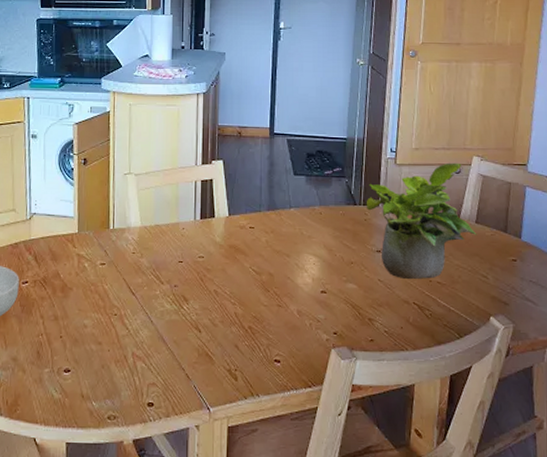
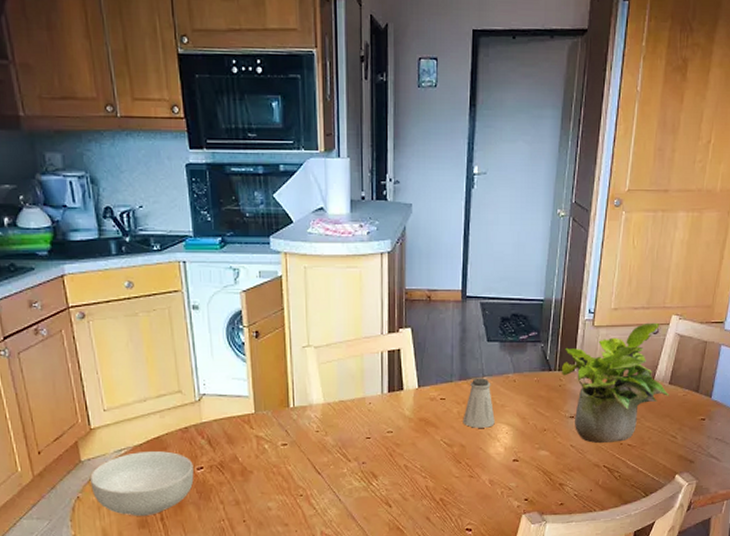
saltshaker: none [271,209,302,258] -> present [462,378,495,428]

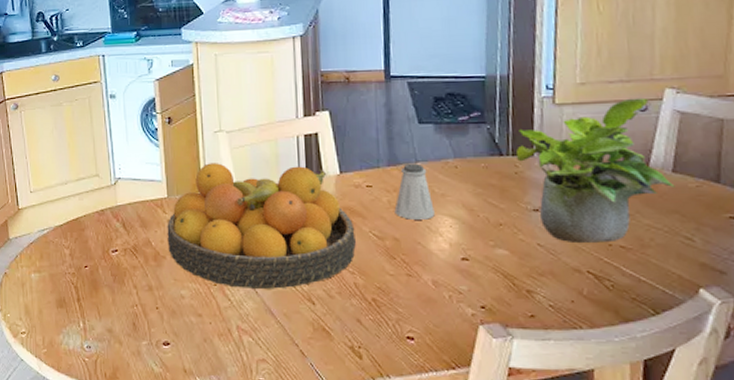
cereal bowl: present [90,451,194,516] -> none [17,232,109,295]
fruit bowl: none [254,378,429,498] -> present [167,163,356,290]

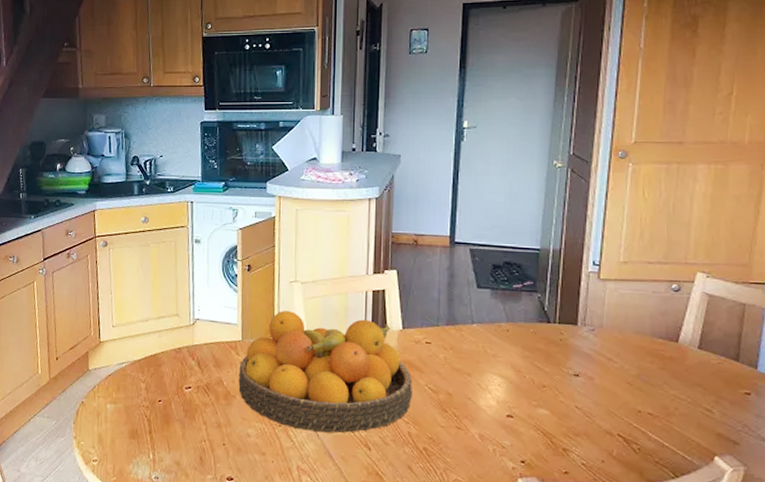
saltshaker: present [394,163,435,220] -> none [449,324,486,377]
potted plant: present [516,98,675,244] -> none [563,278,700,409]

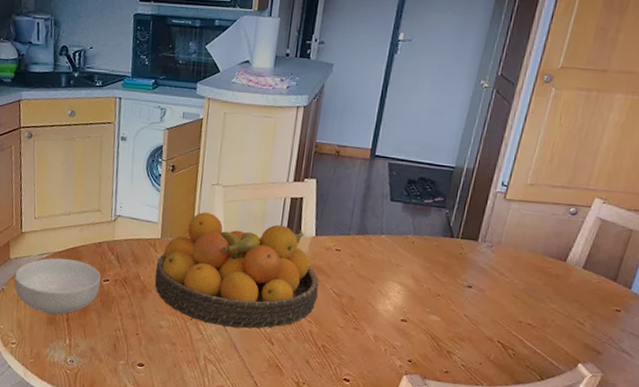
cereal bowl: none [94,366,183,428] -> present [14,258,101,315]

